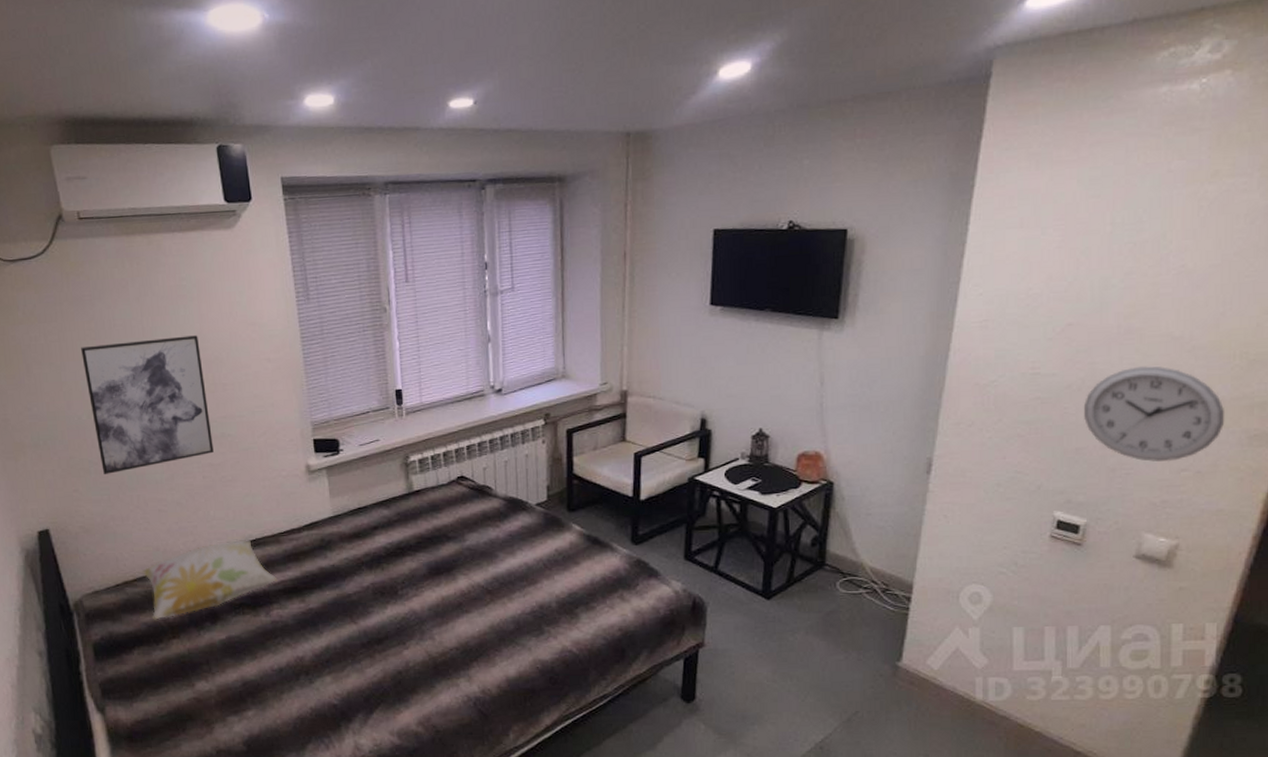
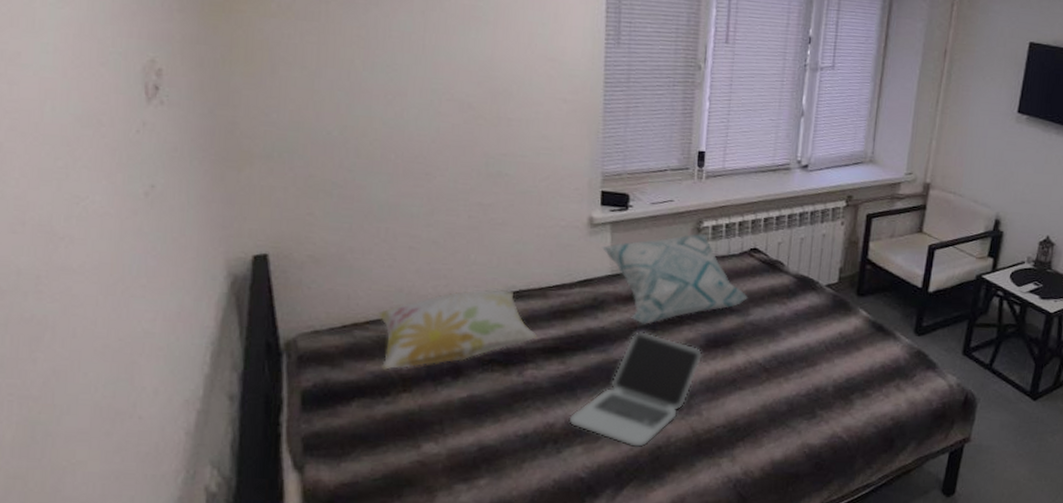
wall art: present [81,335,214,475] -> none [343,54,488,201]
laptop: none [315,565,428,674] -> present [568,330,703,448]
decorative pillow: none [321,468,462,559] -> present [601,234,748,324]

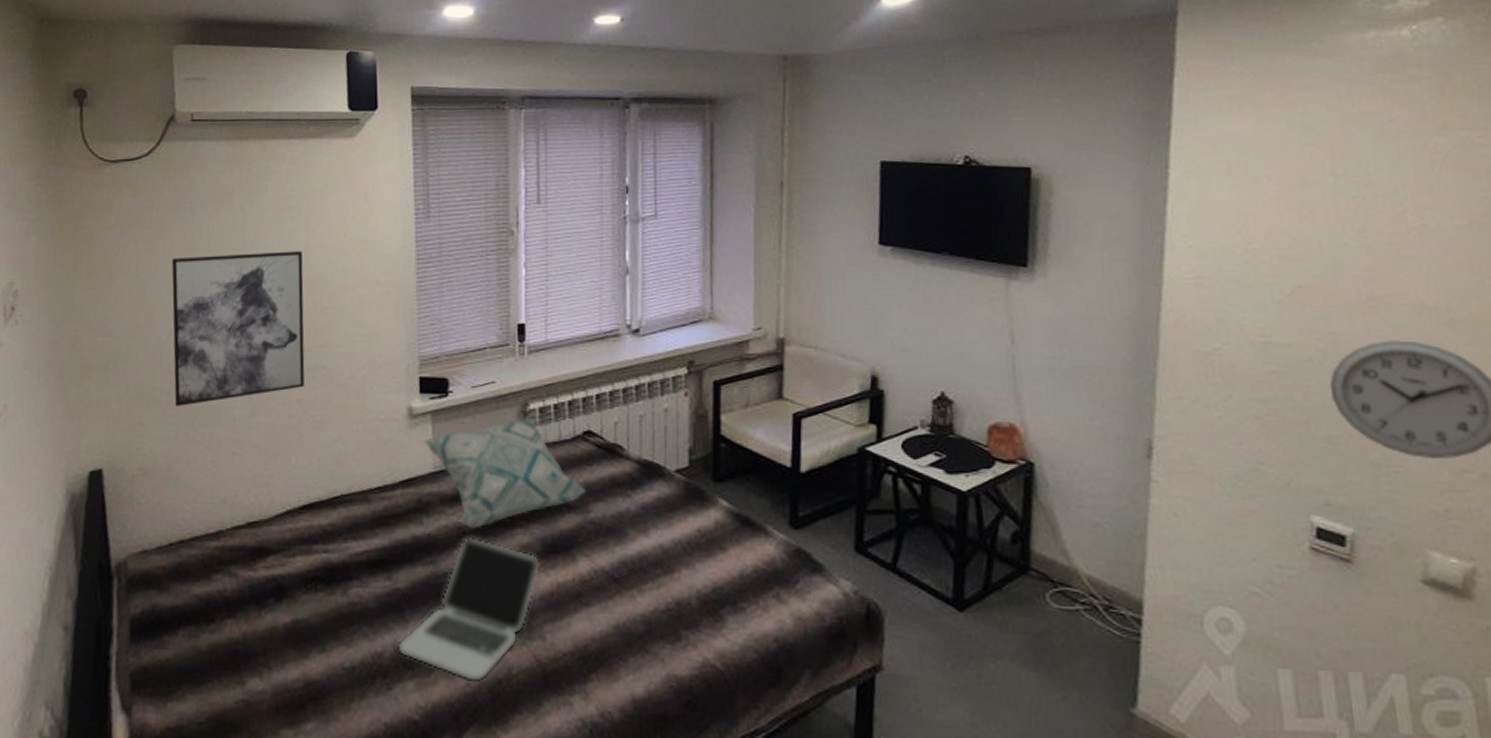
wall art: none [343,54,488,201] -> present [171,251,305,407]
decorative pillow: present [376,290,538,370] -> none [200,496,361,592]

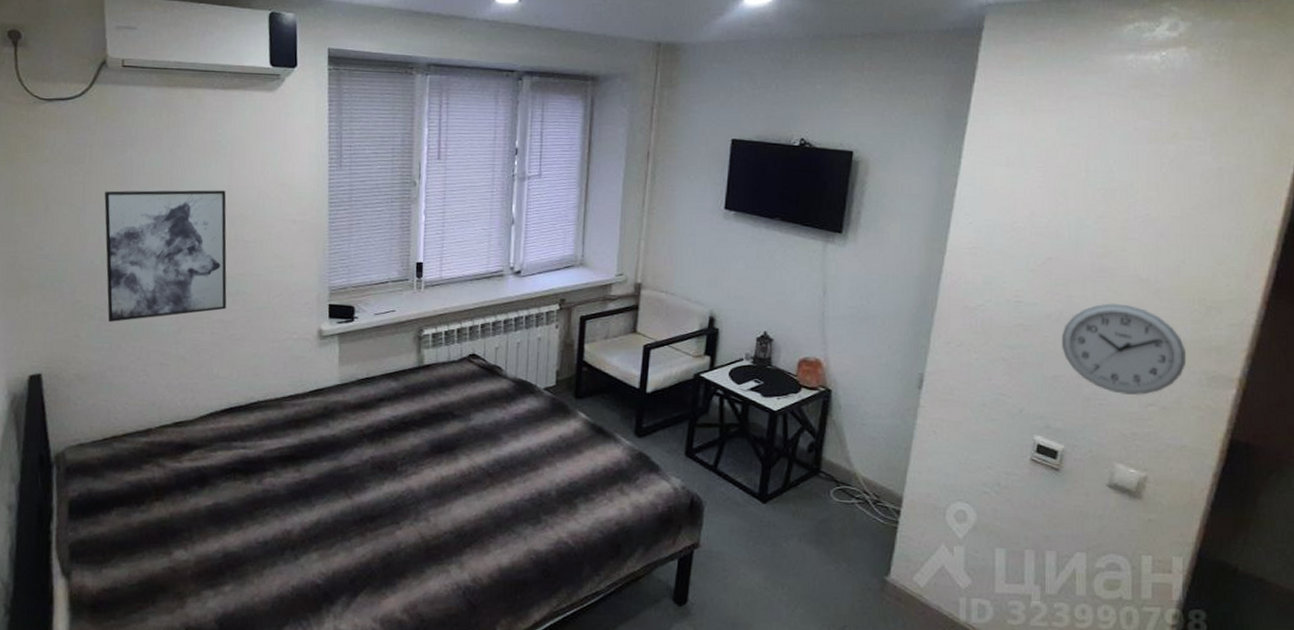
laptop: present [398,536,541,683] -> none [305,438,428,555]
decorative pillow: present [422,418,586,529] -> none [330,342,469,431]

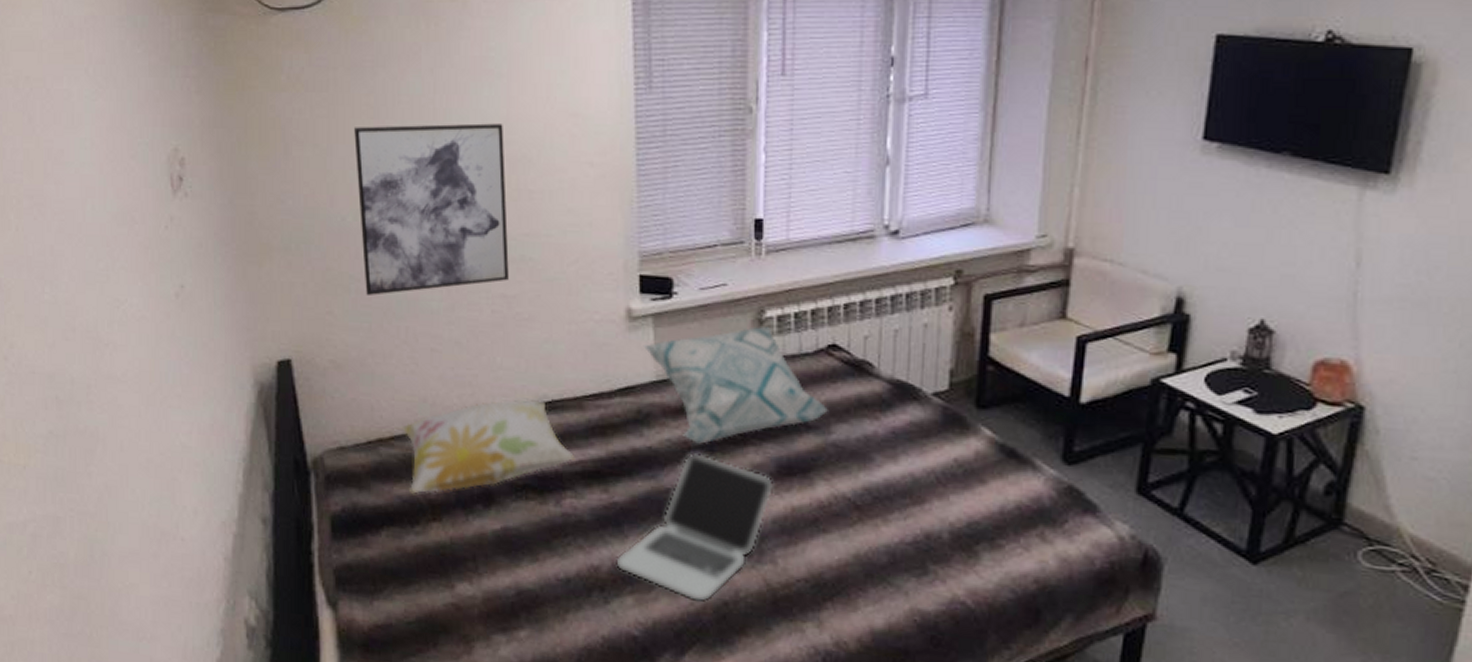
decorative pillow: none [132,401,275,479] -> present [400,399,575,494]
laptop: none [305,438,428,555] -> present [616,452,775,603]
decorative pillow: none [330,342,469,431] -> present [643,327,828,444]

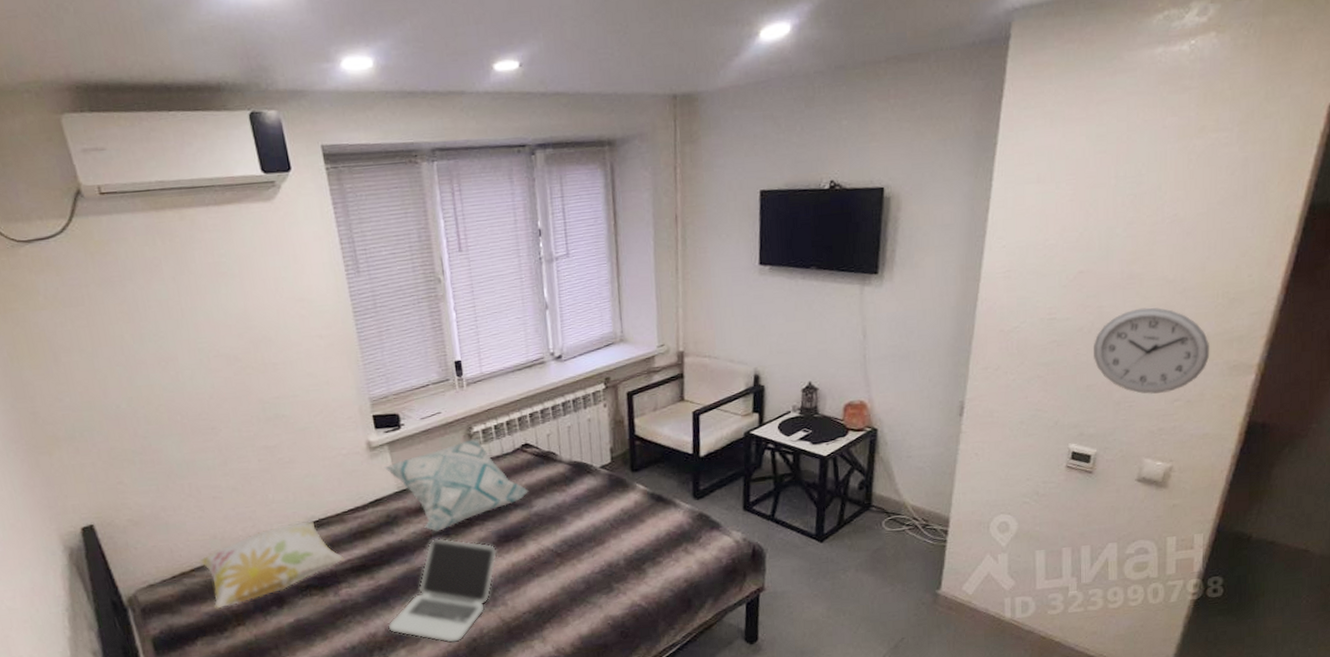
wall art: present [354,123,509,297] -> none [114,314,268,465]

